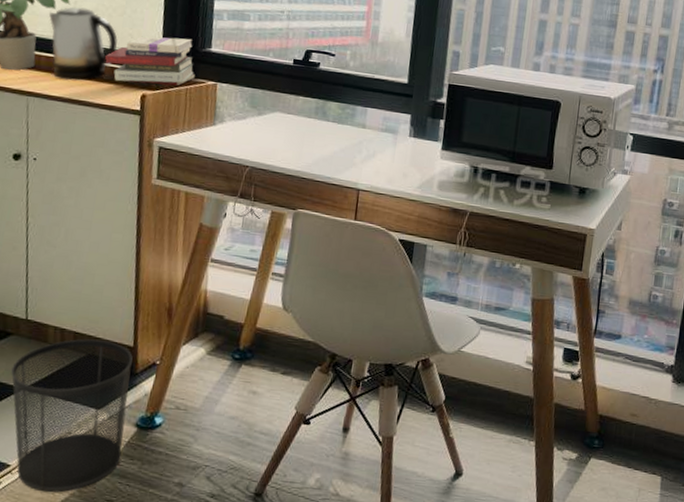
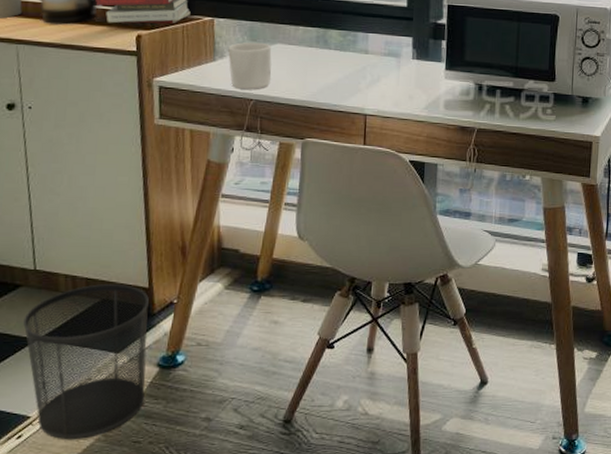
mug: none [228,109,271,156] -> present [228,42,272,90]

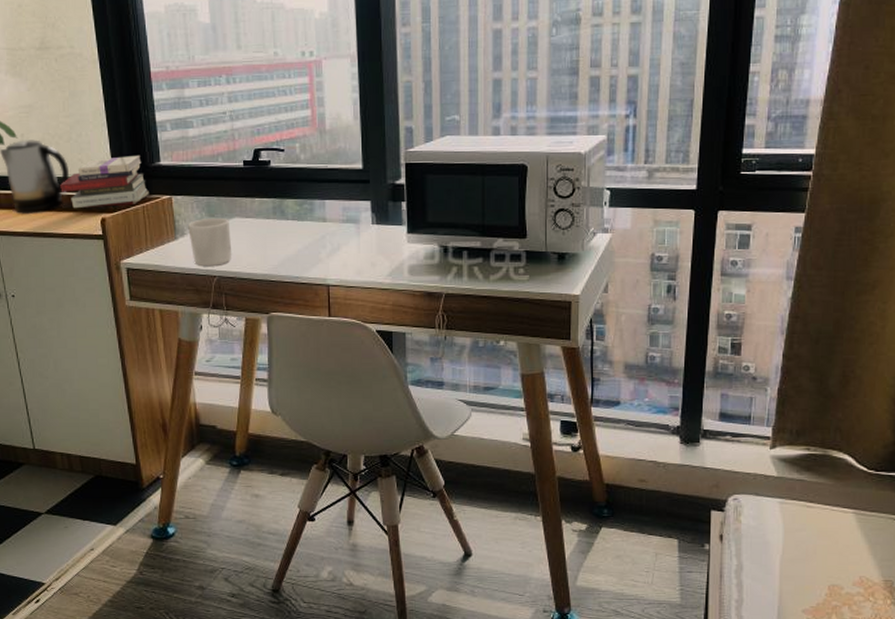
waste bin: present [23,284,149,439] -> none [29,461,143,604]

